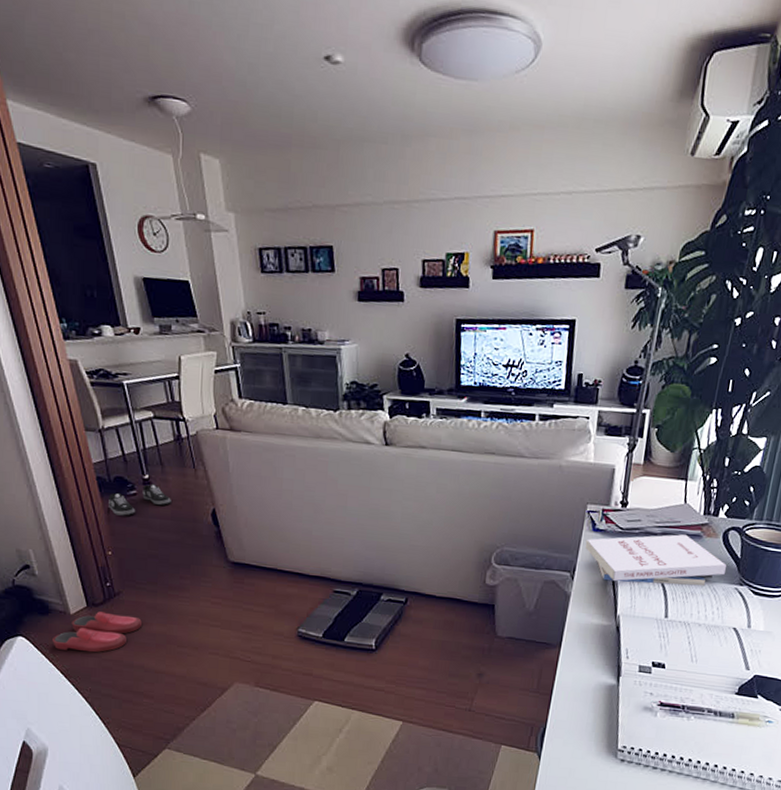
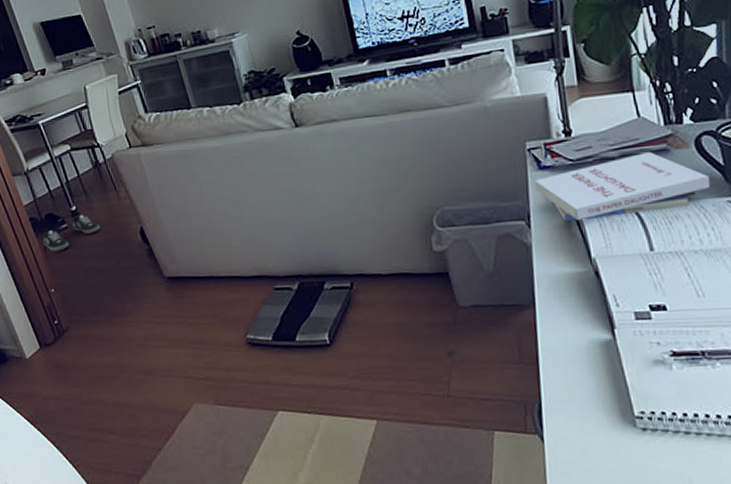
slippers: present [53,611,143,653] -> none [14,350,95,397]

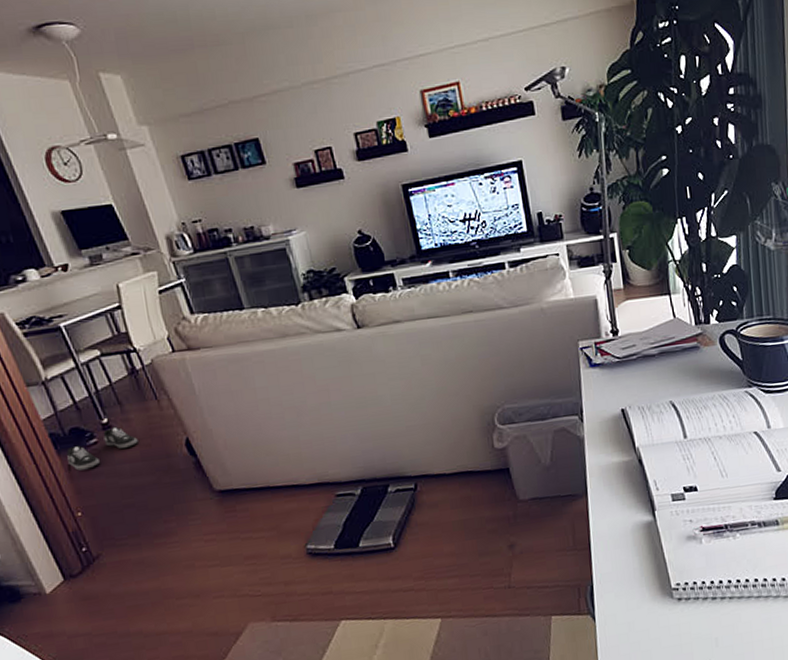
books: present [533,151,710,222] -> none [585,348,731,416]

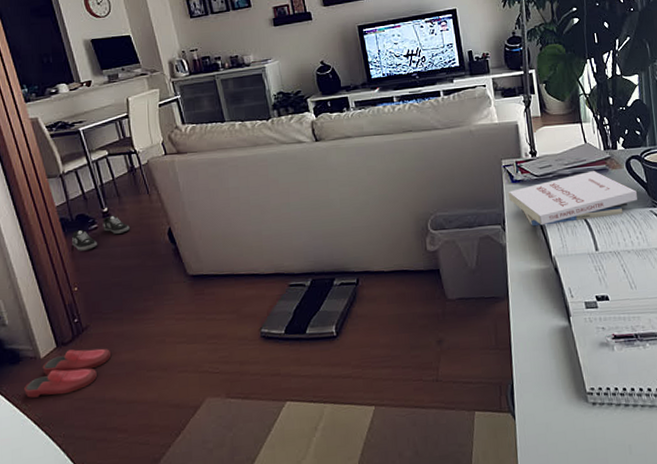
slippers: none [31,577,132,638] -> present [24,348,112,398]
books: none [585,348,731,416] -> present [508,170,637,227]

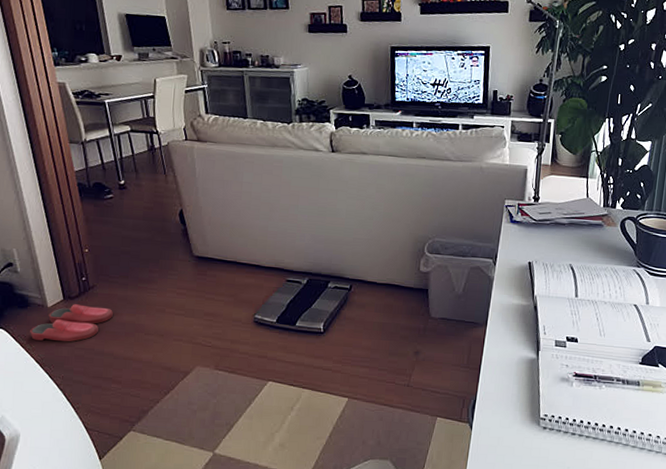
shoe: present [72,215,130,251] -> none [87,188,144,217]
books: present [508,170,637,227] -> none [504,223,625,269]

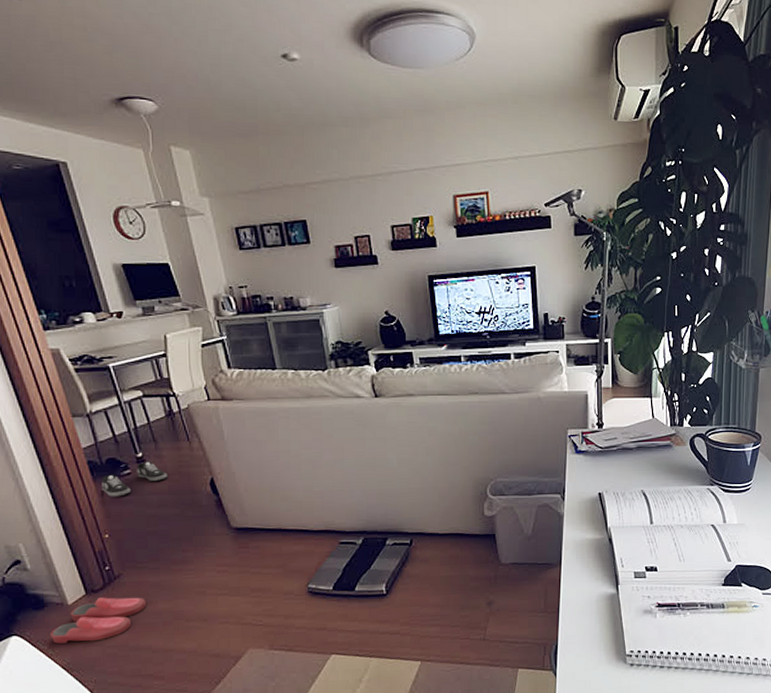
shoe: none [87,188,144,217] -> present [102,461,168,497]

